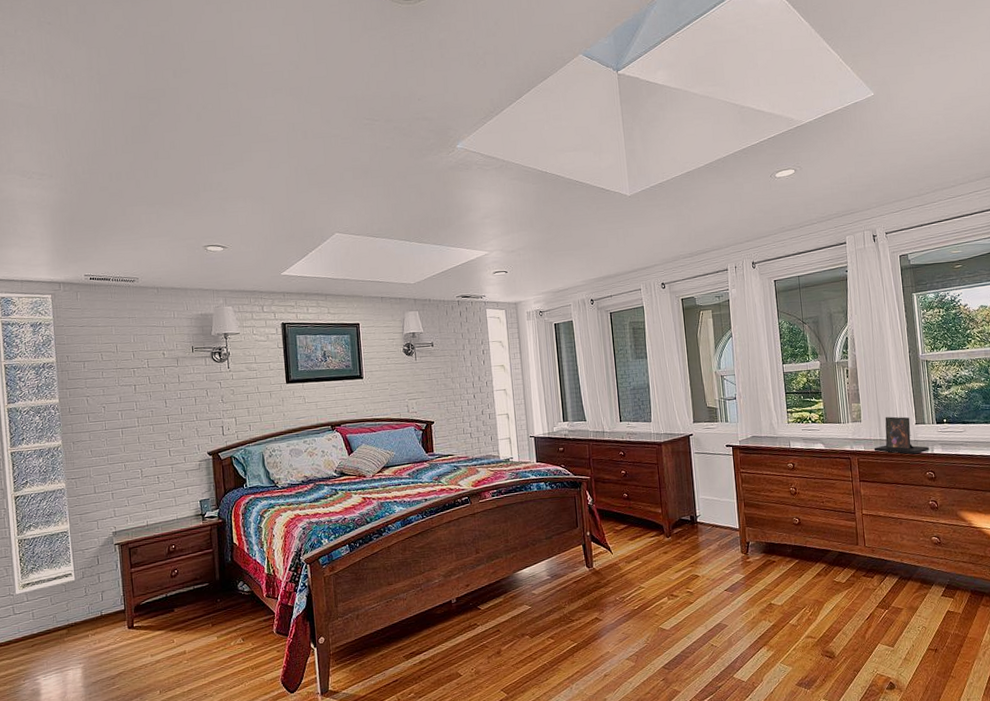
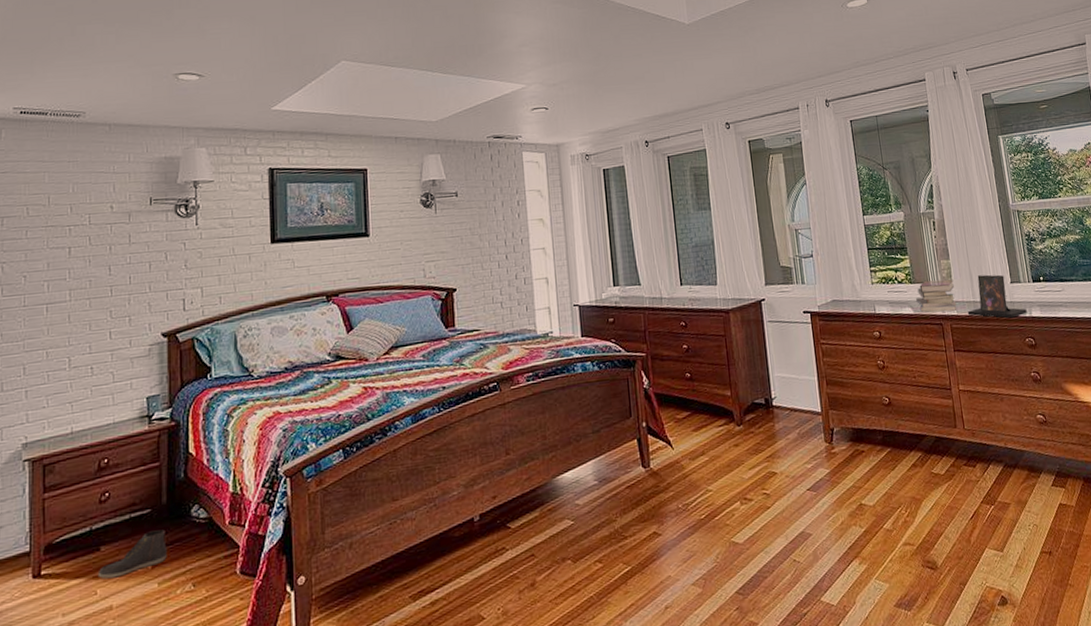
sneaker: none [173,598,222,632] -> present [97,529,167,579]
books: none [826,420,864,448] -> present [915,279,957,312]

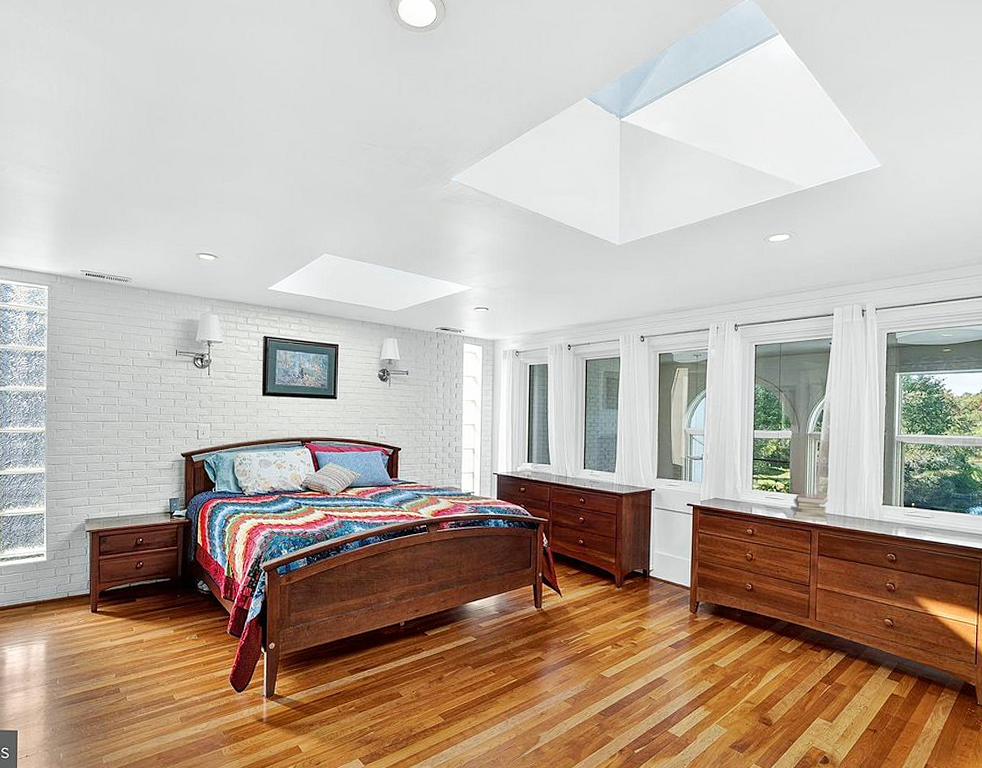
sneaker: present [97,529,167,579] -> none [134,594,180,622]
photo frame: present [967,274,1027,318] -> none [836,494,893,535]

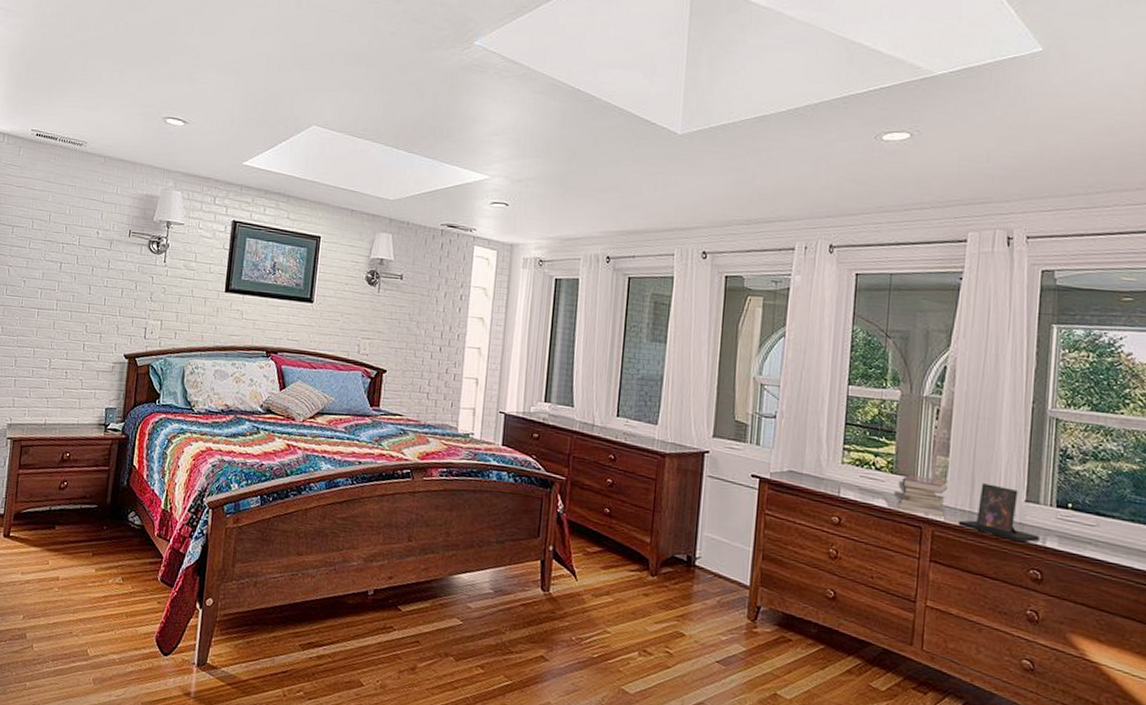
photo frame: none [836,494,893,535] -> present [957,483,1040,542]

